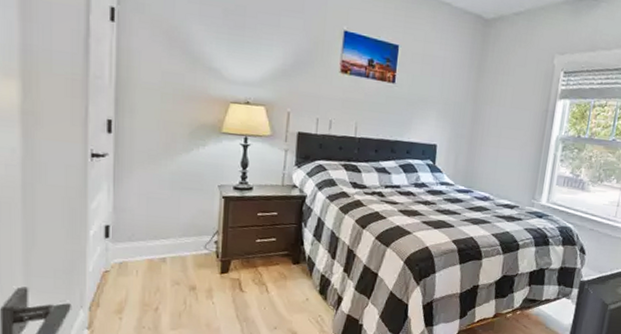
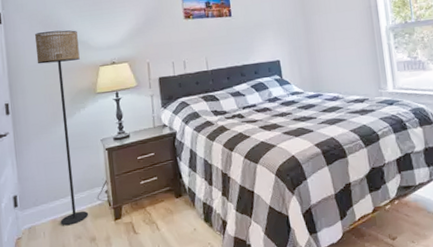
floor lamp: none [154,44,209,269] -> present [34,30,89,226]

